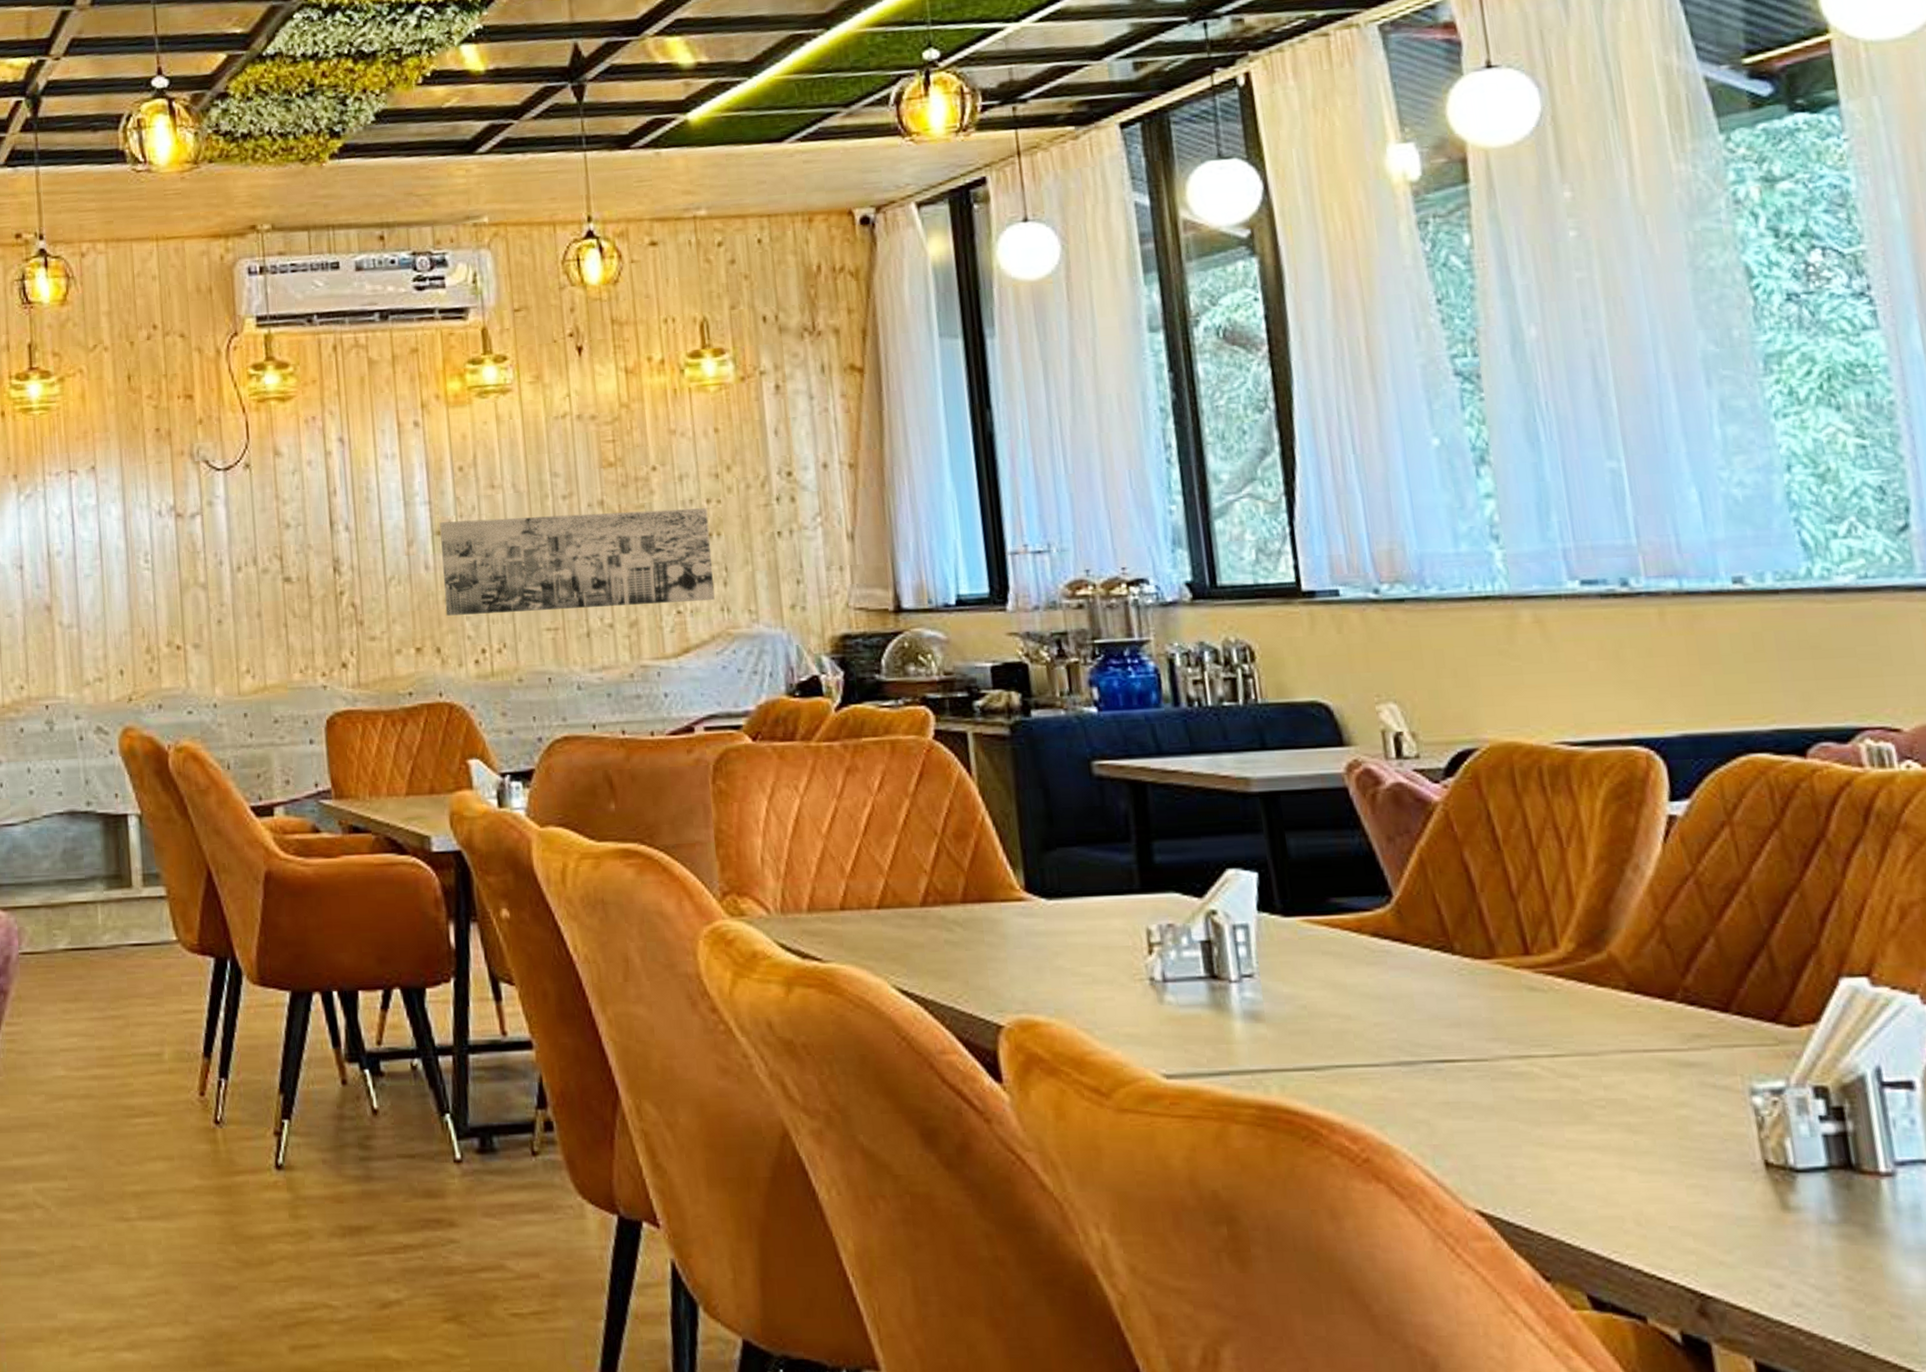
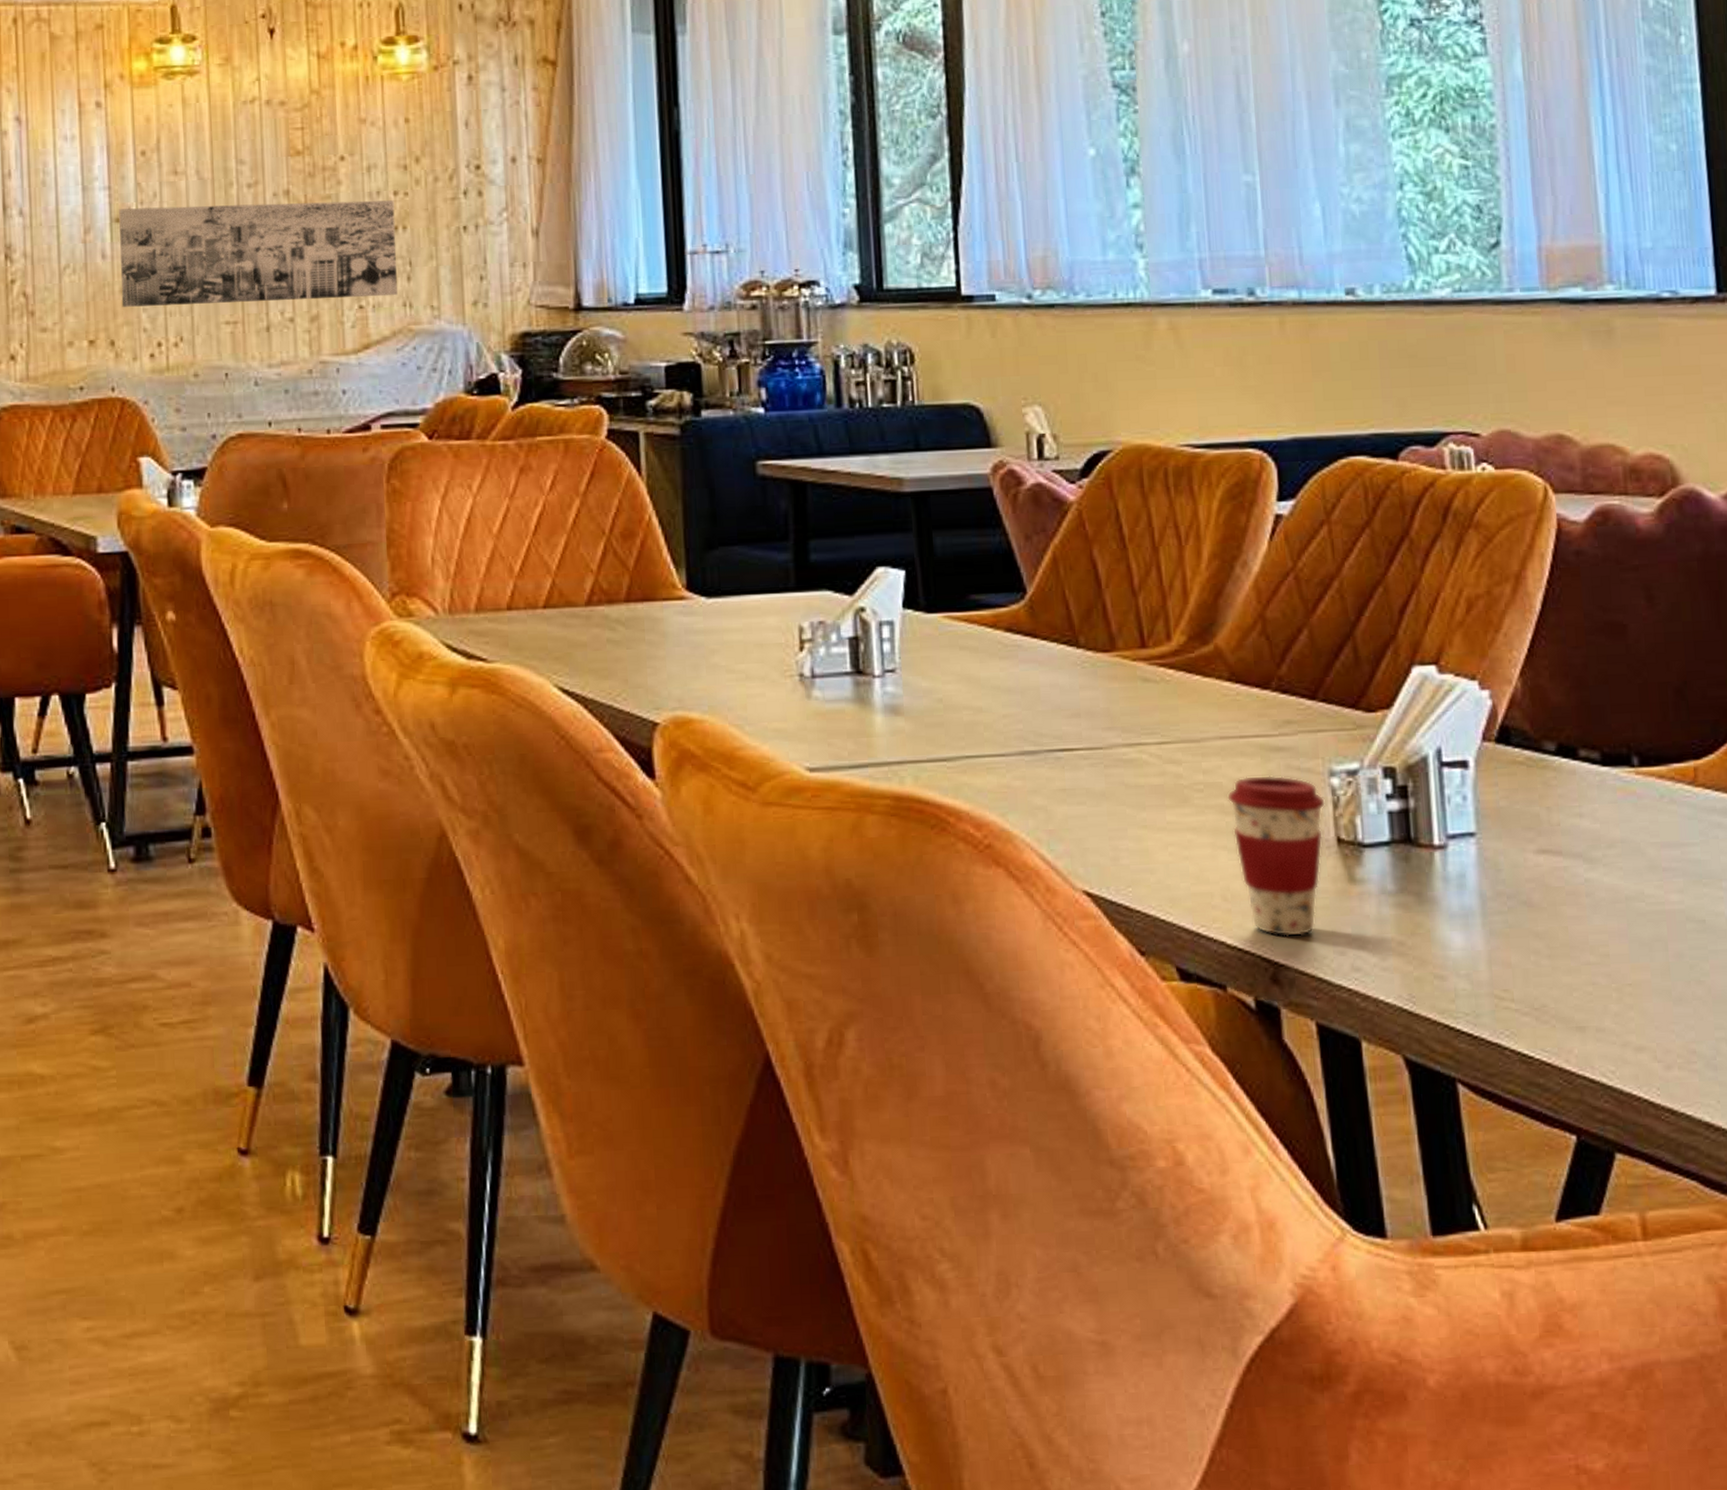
coffee cup: none [1634,1092,1748,1266] -> present [1227,775,1325,937]

